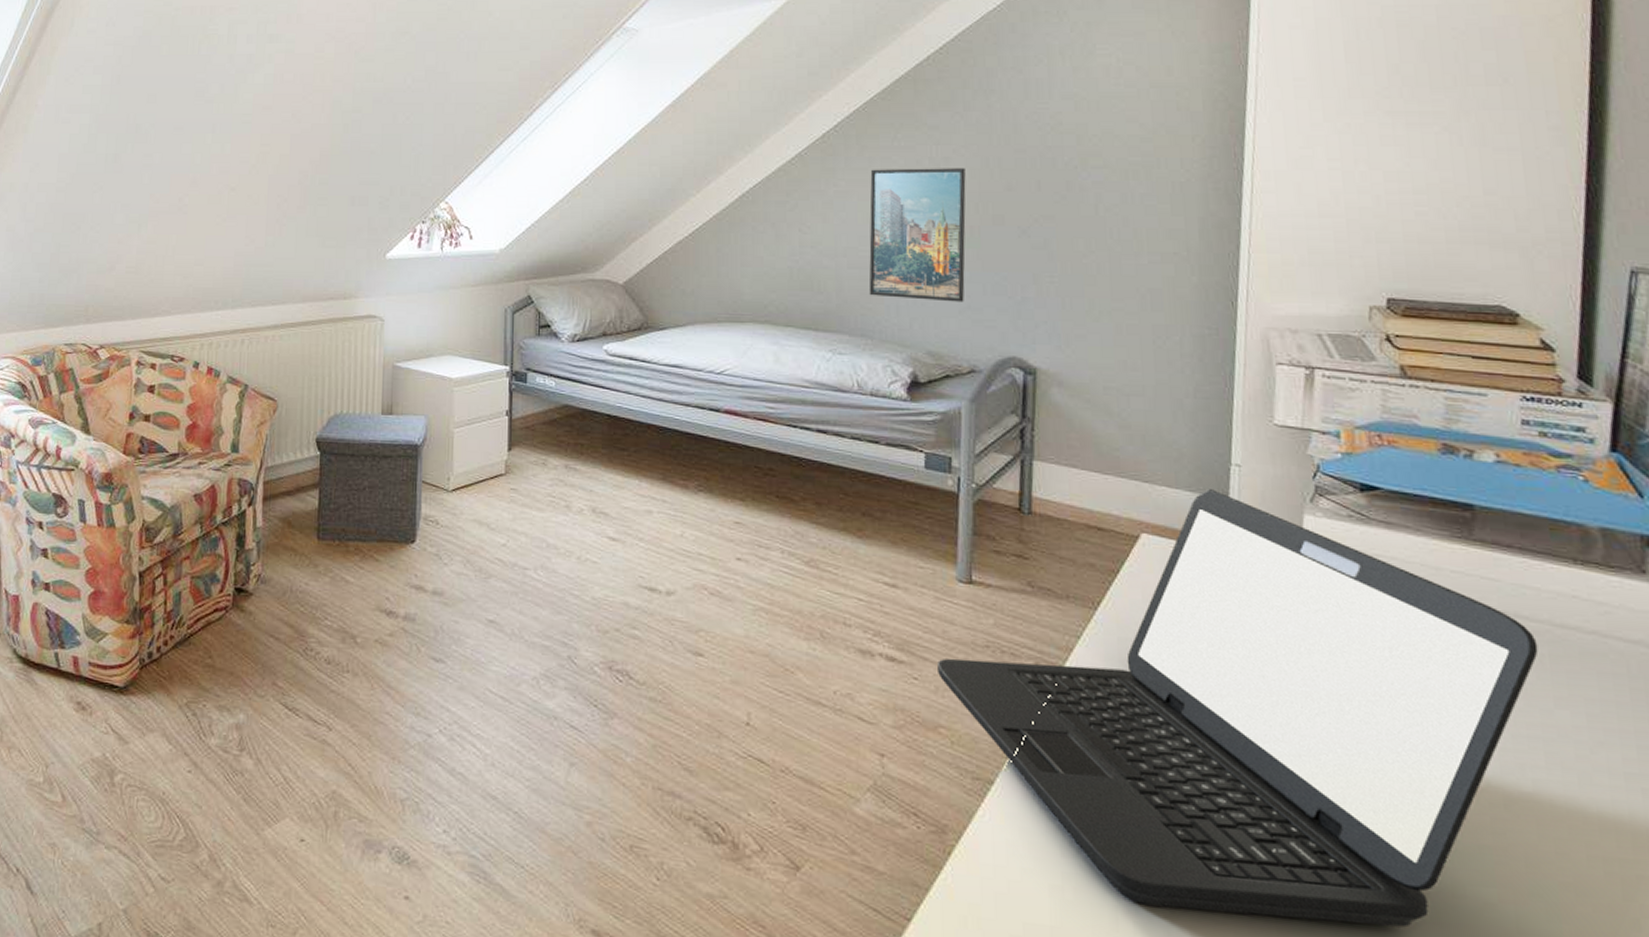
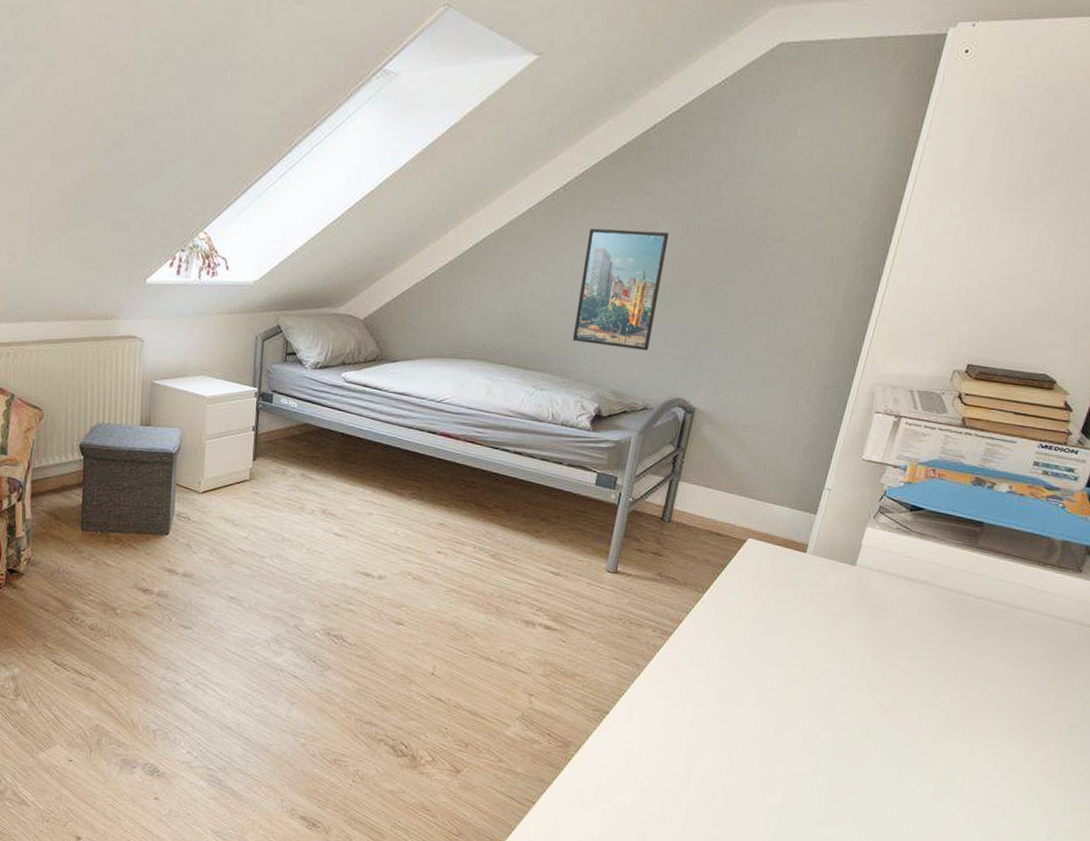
laptop: present [938,489,1538,928] -> none [581,506,998,799]

